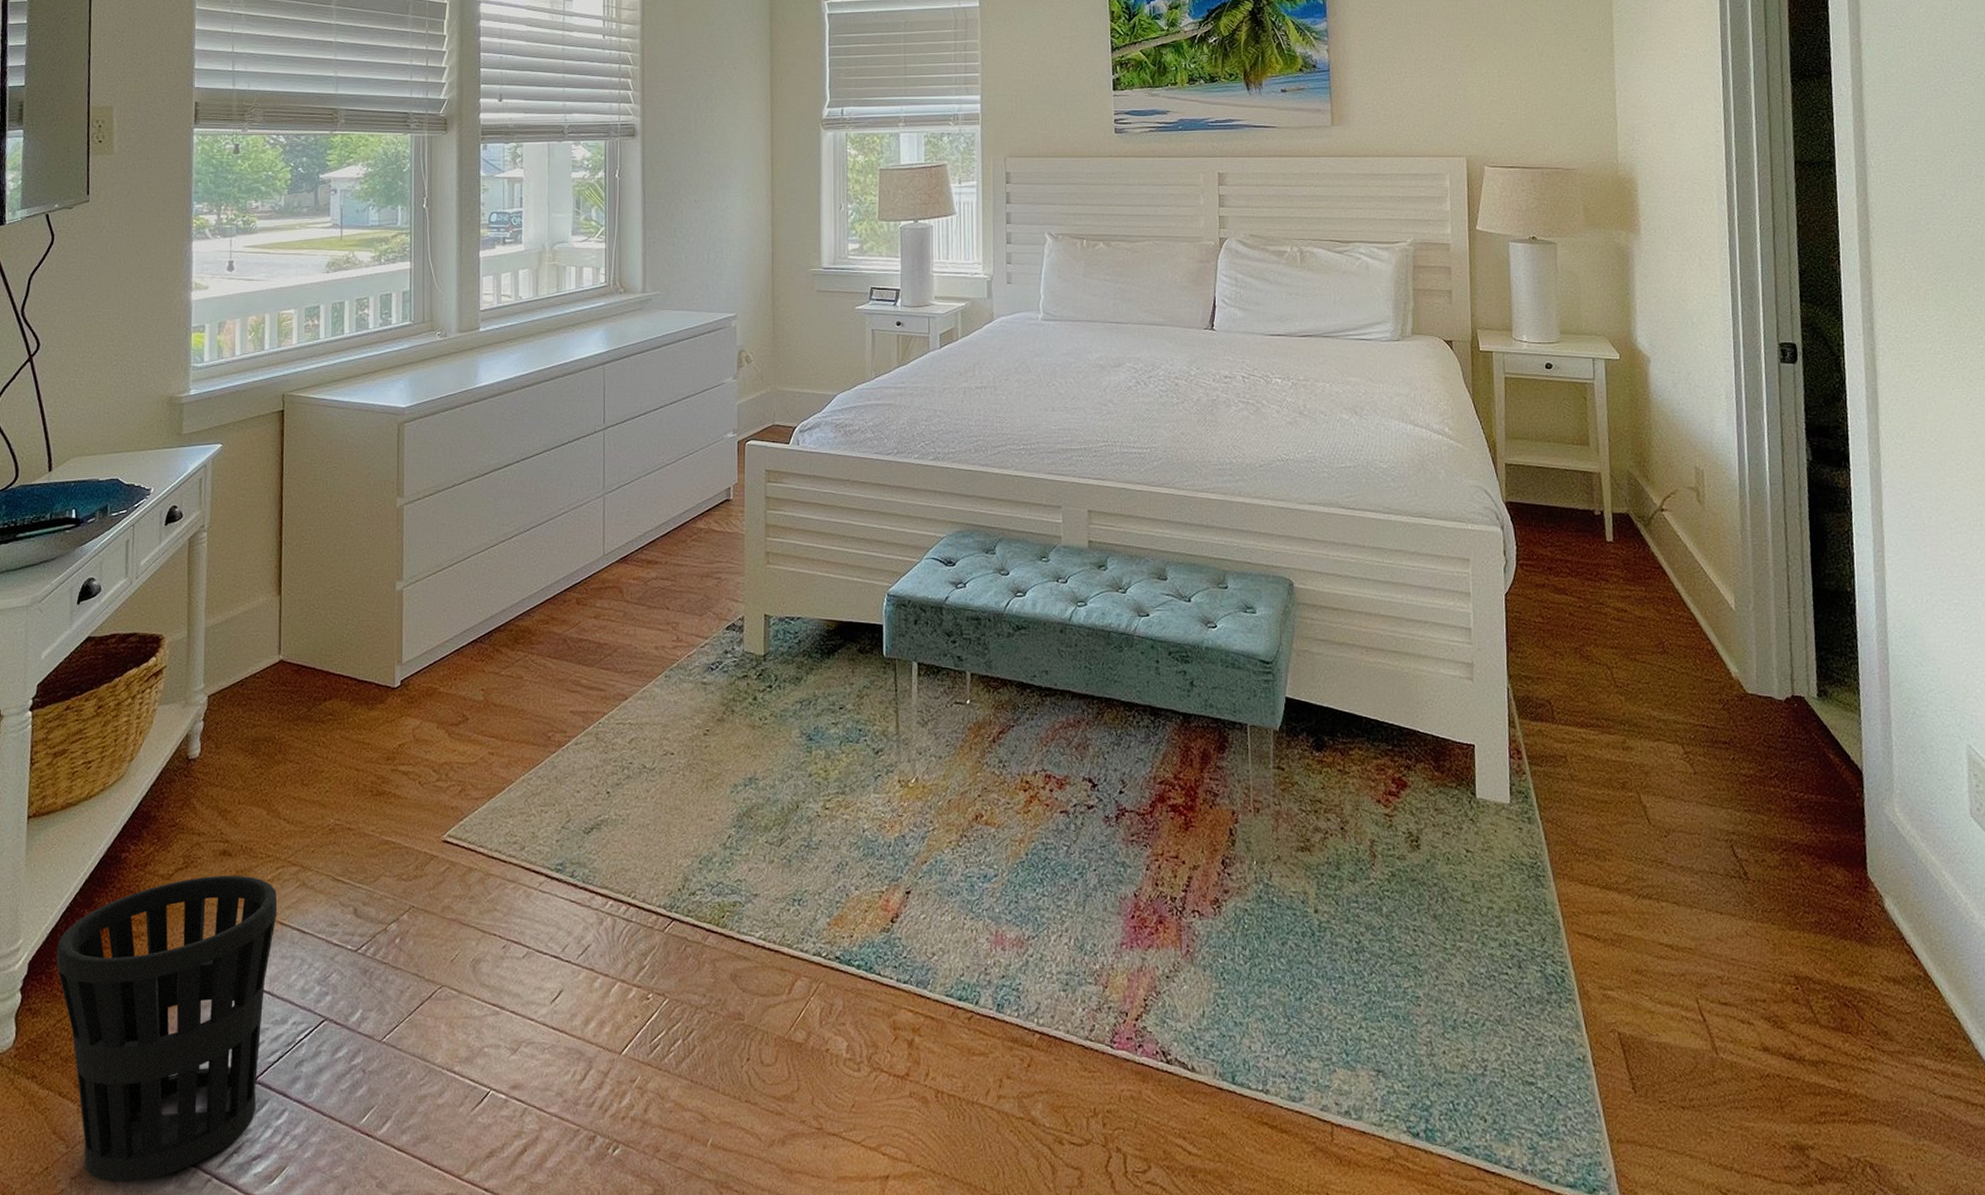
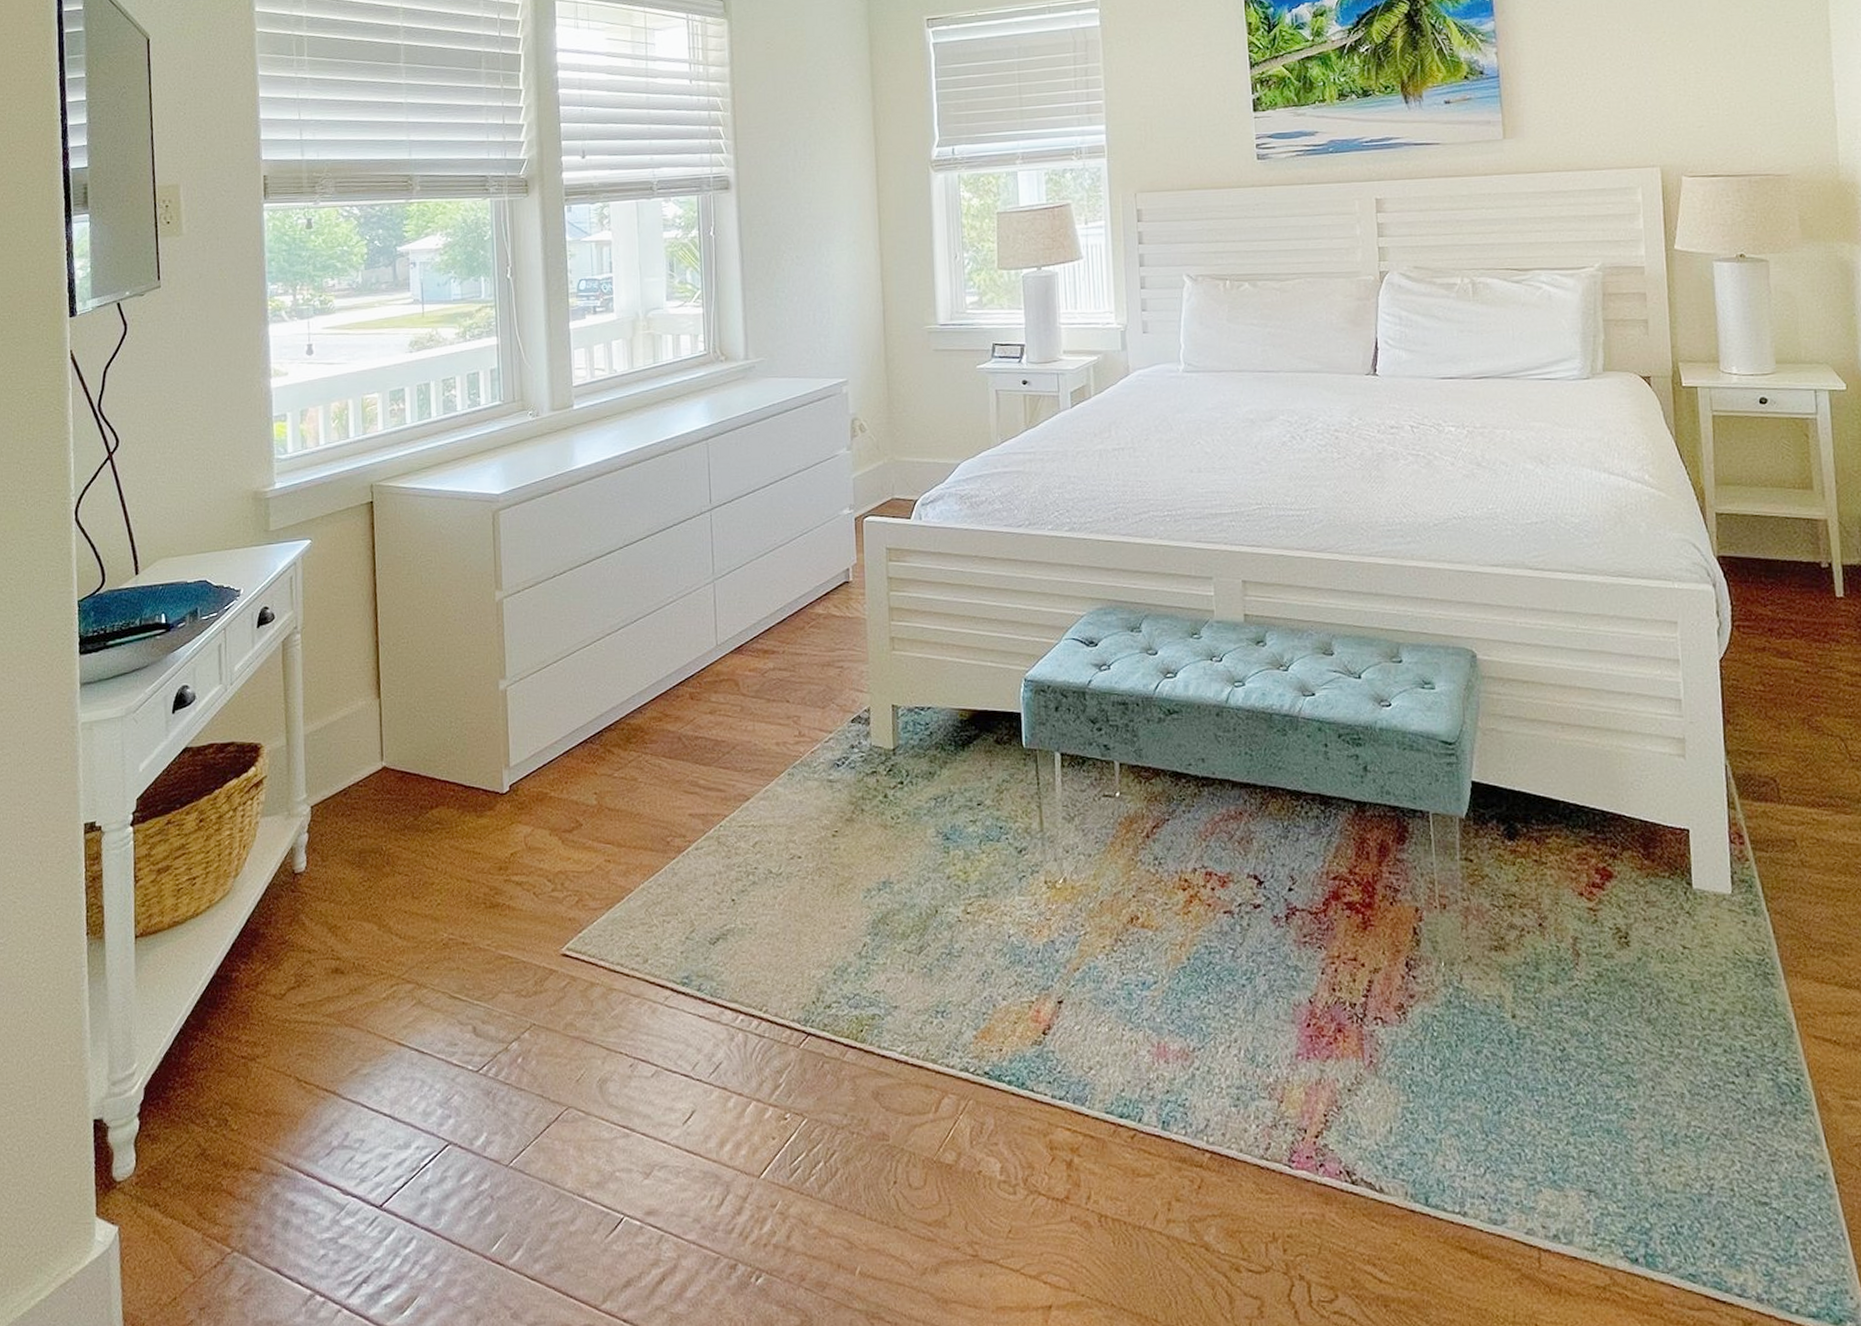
wastebasket: present [56,875,278,1182] -> none [172,993,394,1313]

